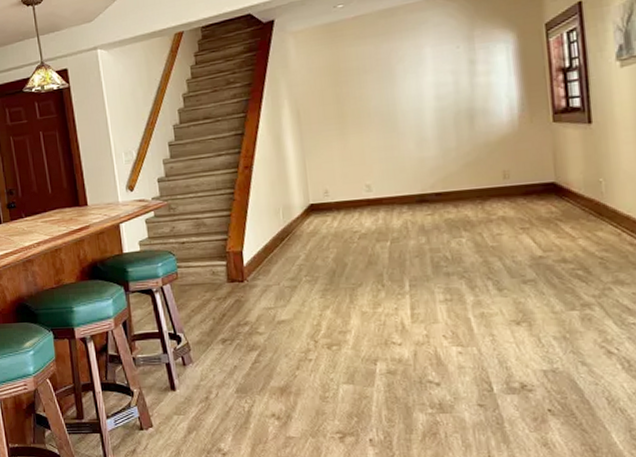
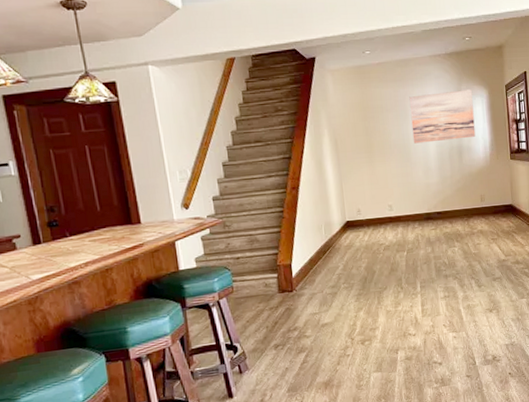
wall art: none [396,35,496,110] -> present [409,89,476,144]

